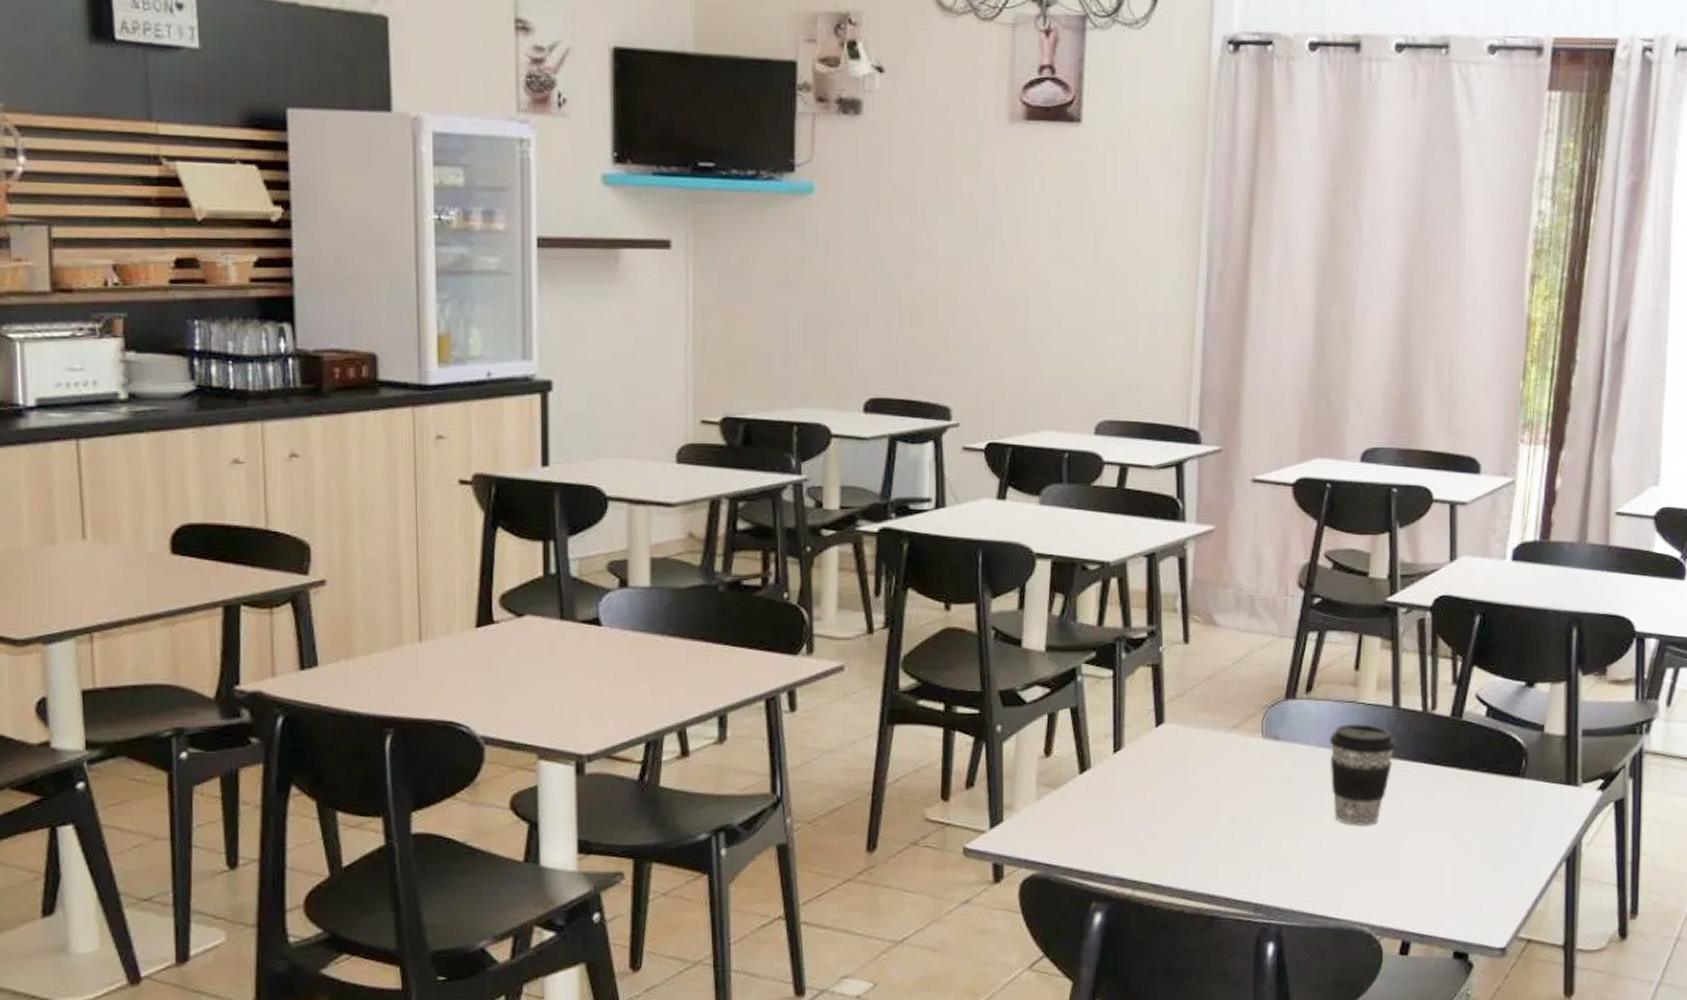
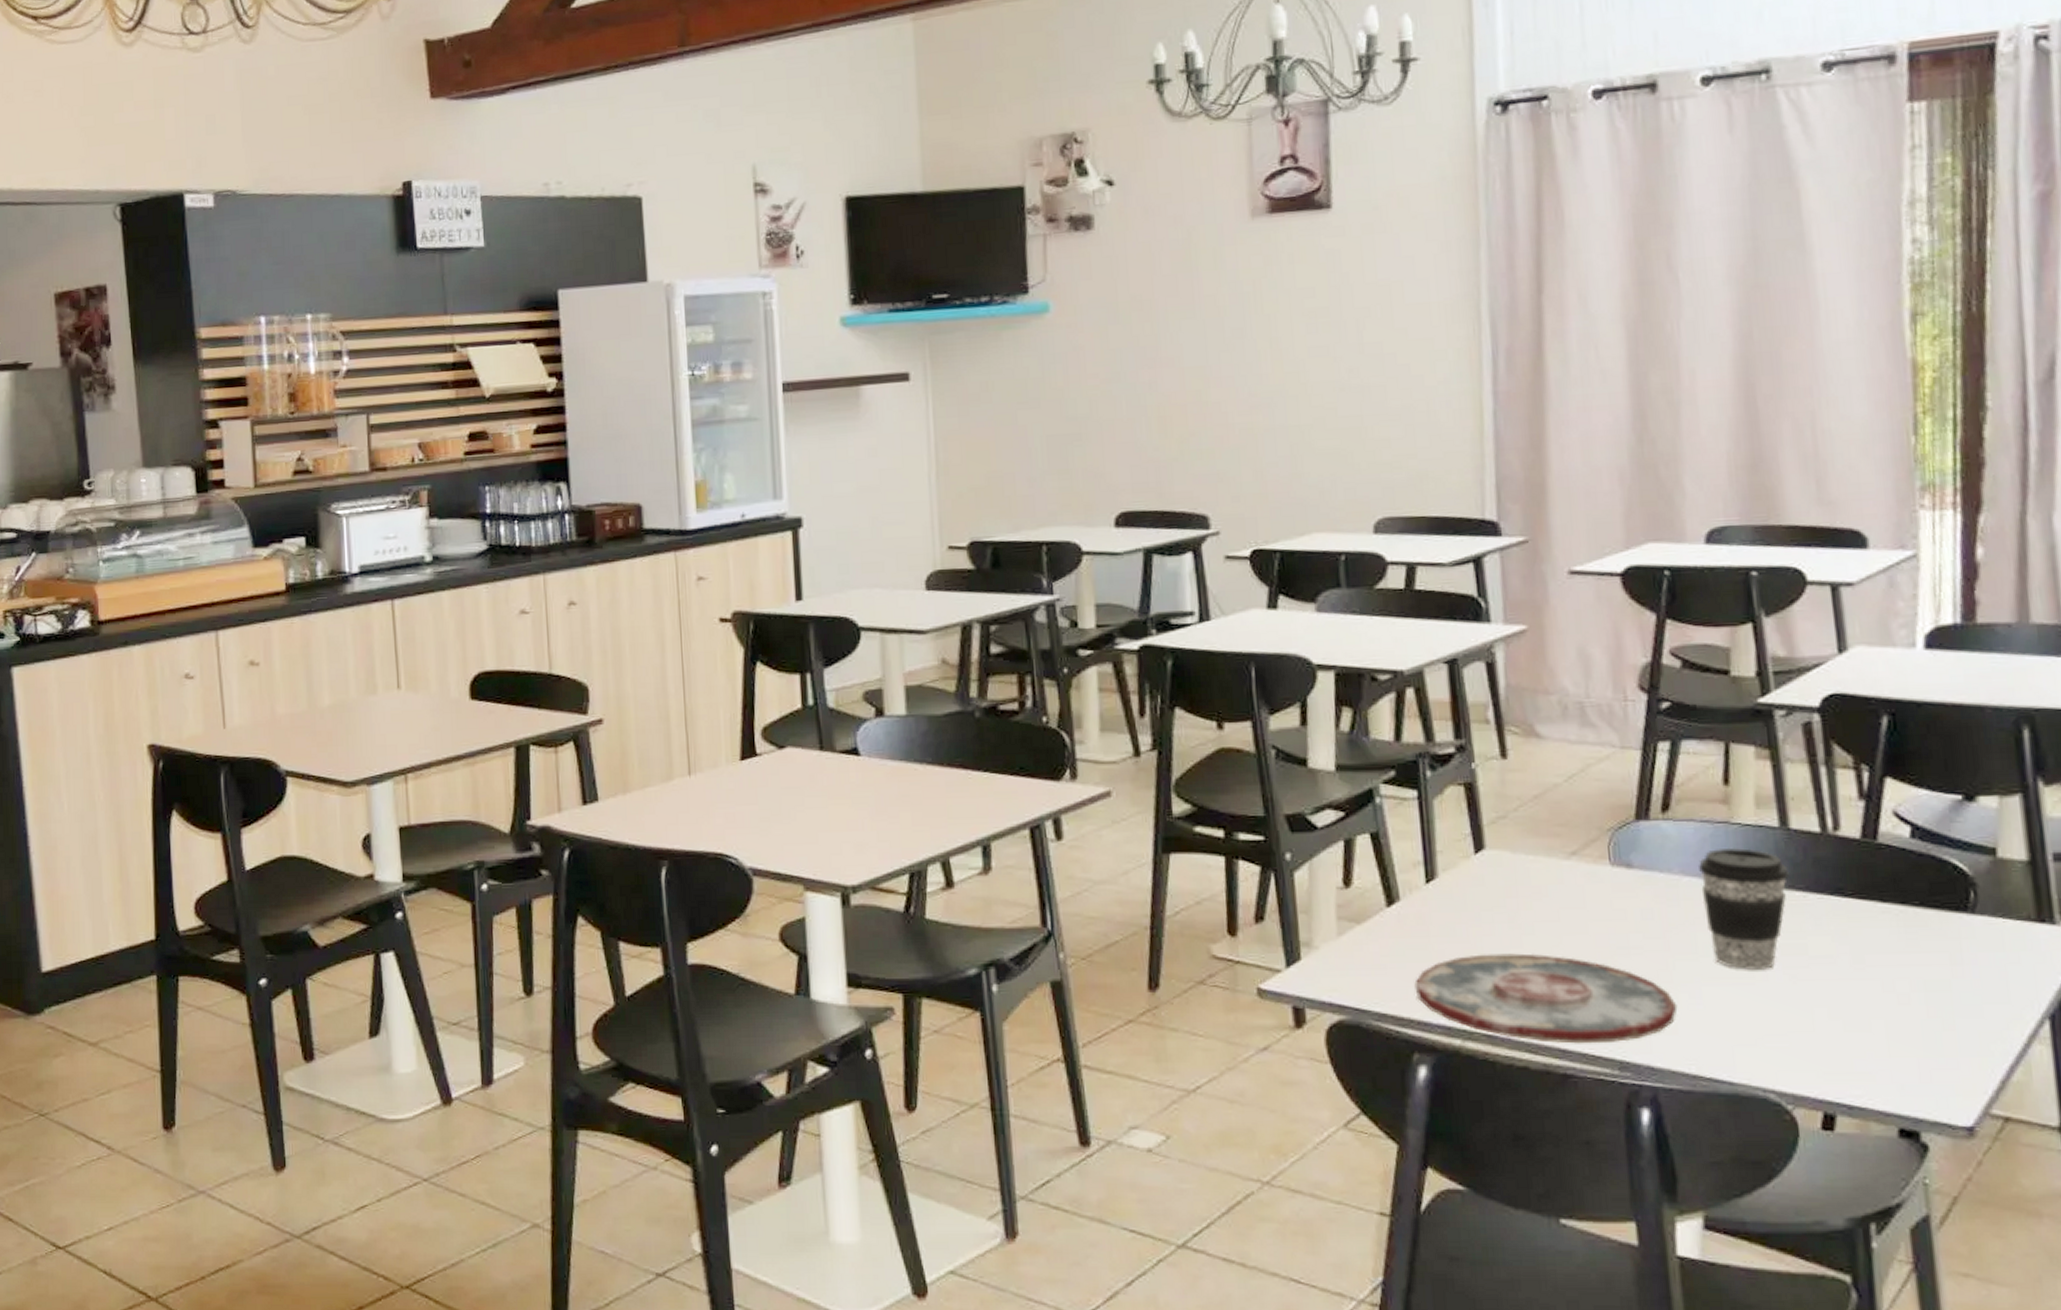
plate: none [1097,813,1303,891] -> present [1414,953,1678,1044]

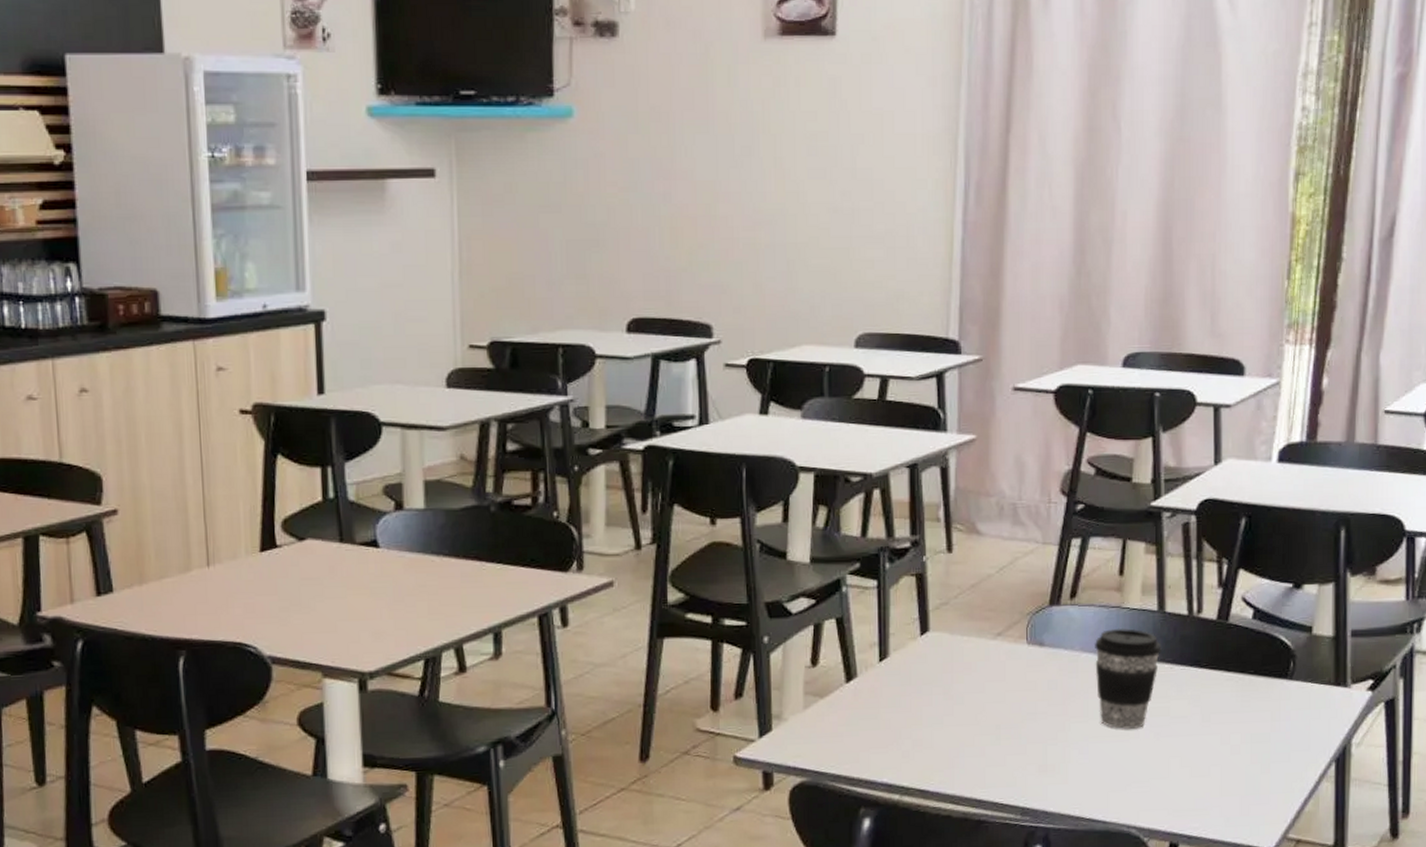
plate: present [1414,953,1678,1044] -> none [865,720,1069,795]

